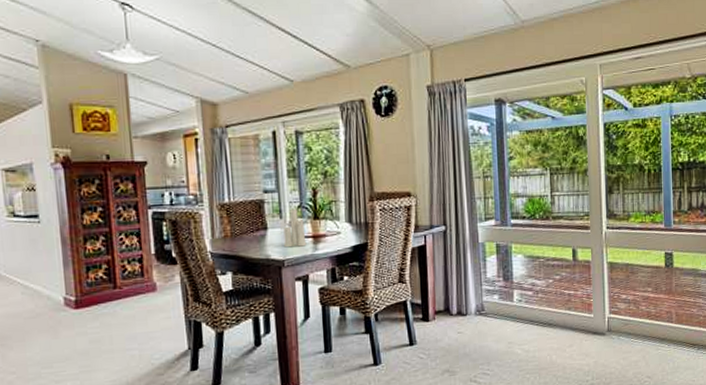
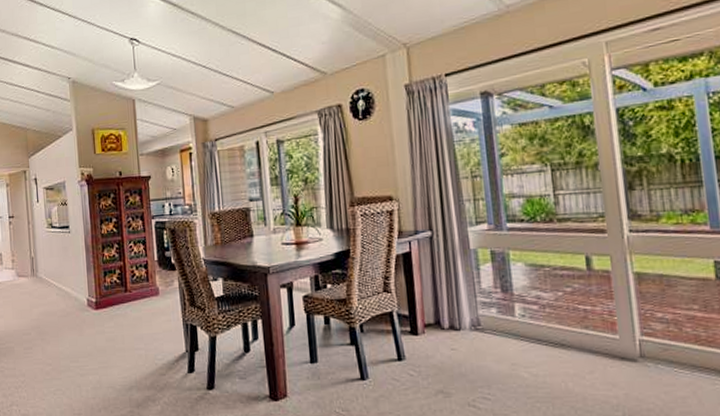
candle: present [283,207,307,248] -> none [268,214,290,255]

